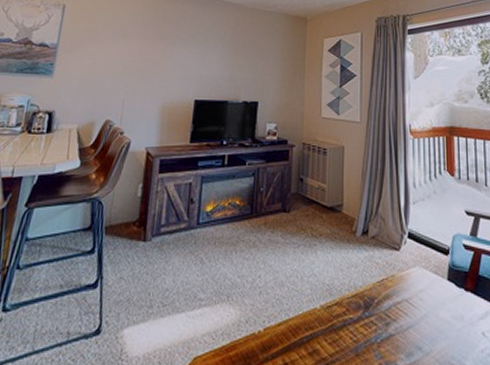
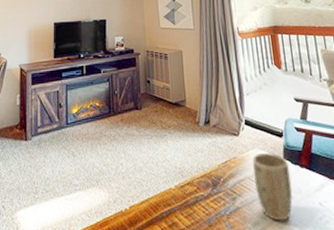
plant pot: none [412,271,454,353] -> present [252,152,294,221]

